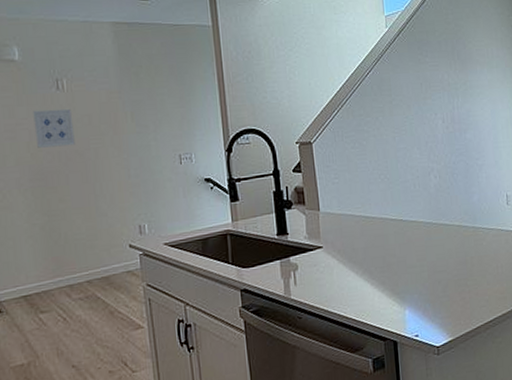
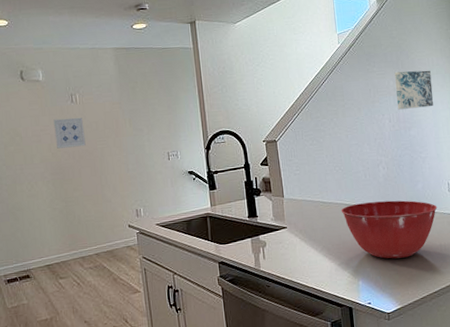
mixing bowl: none [386,214,495,284] -> present [341,200,438,259]
wall art: none [449,62,493,108] -> present [394,70,434,110]

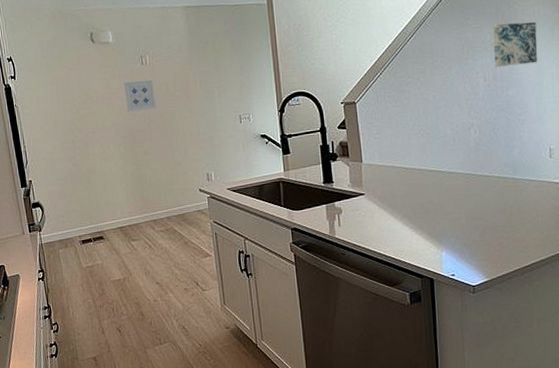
mixing bowl: present [341,200,438,259] -> none [425,166,536,229]

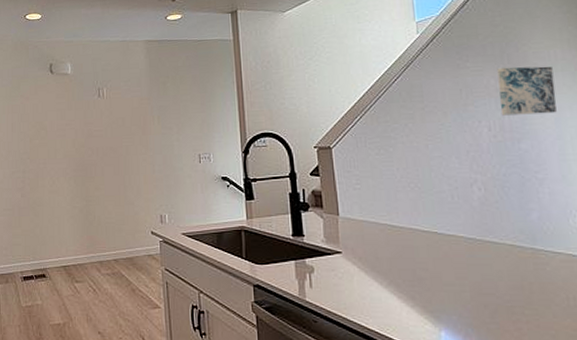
wall art: present [124,79,156,112] -> none [79,112,110,144]

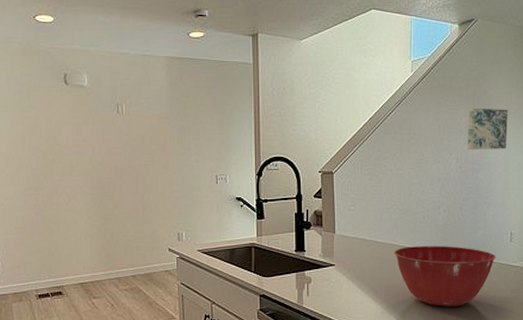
mixing bowl: none [416,231,563,309] -> present [394,246,496,307]

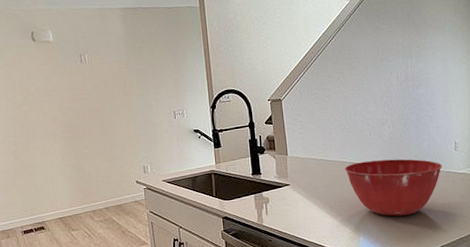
wall art: present [467,108,508,150] -> none [404,27,444,68]

